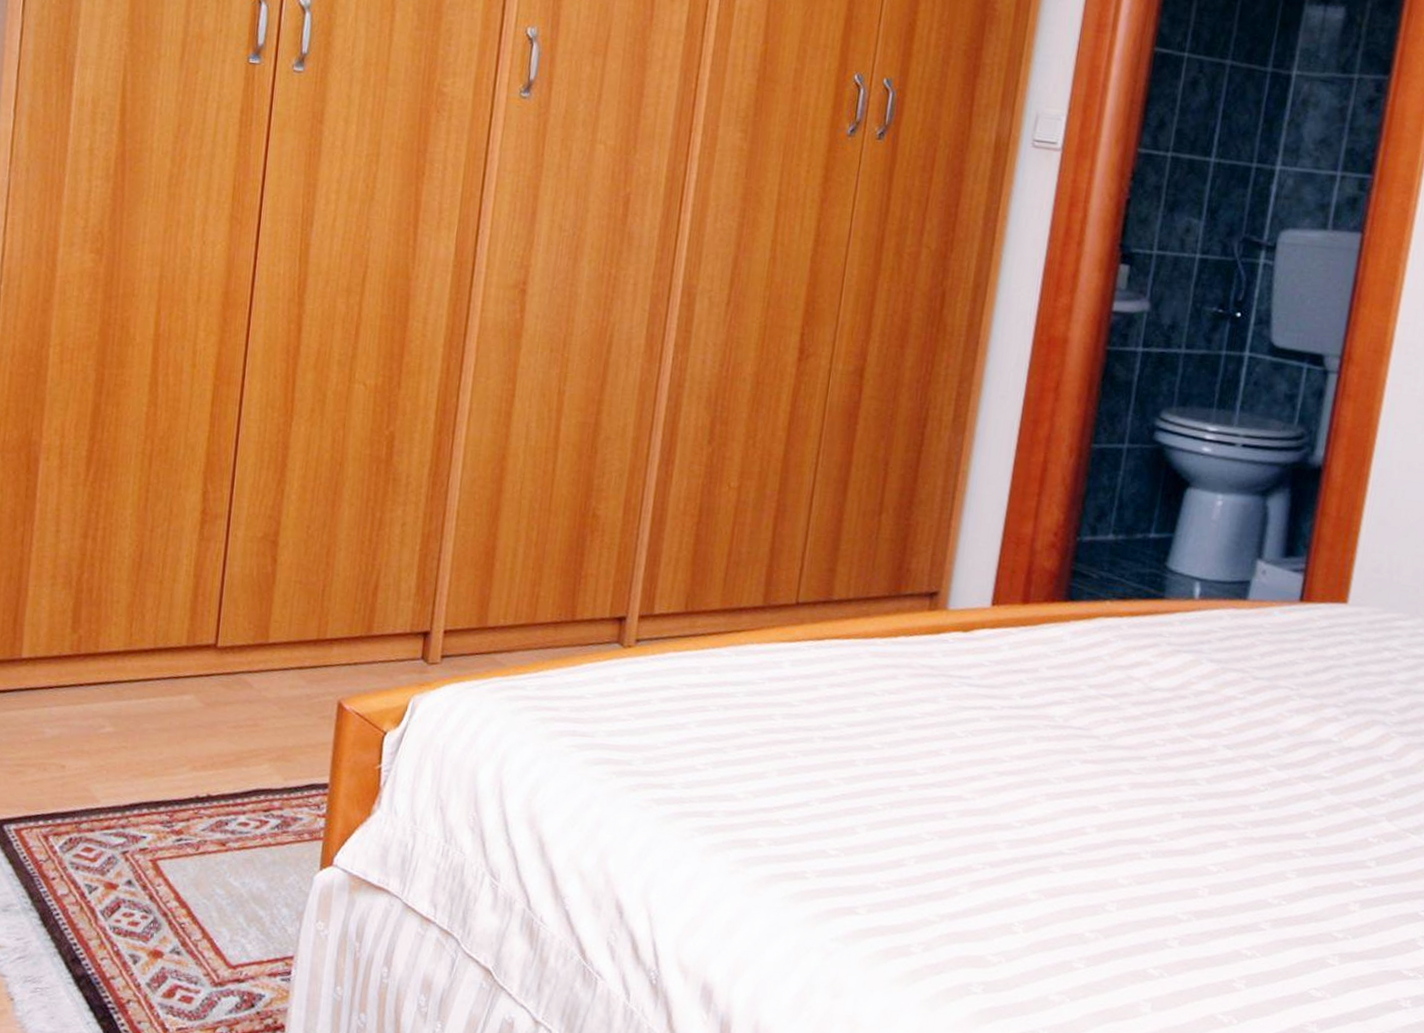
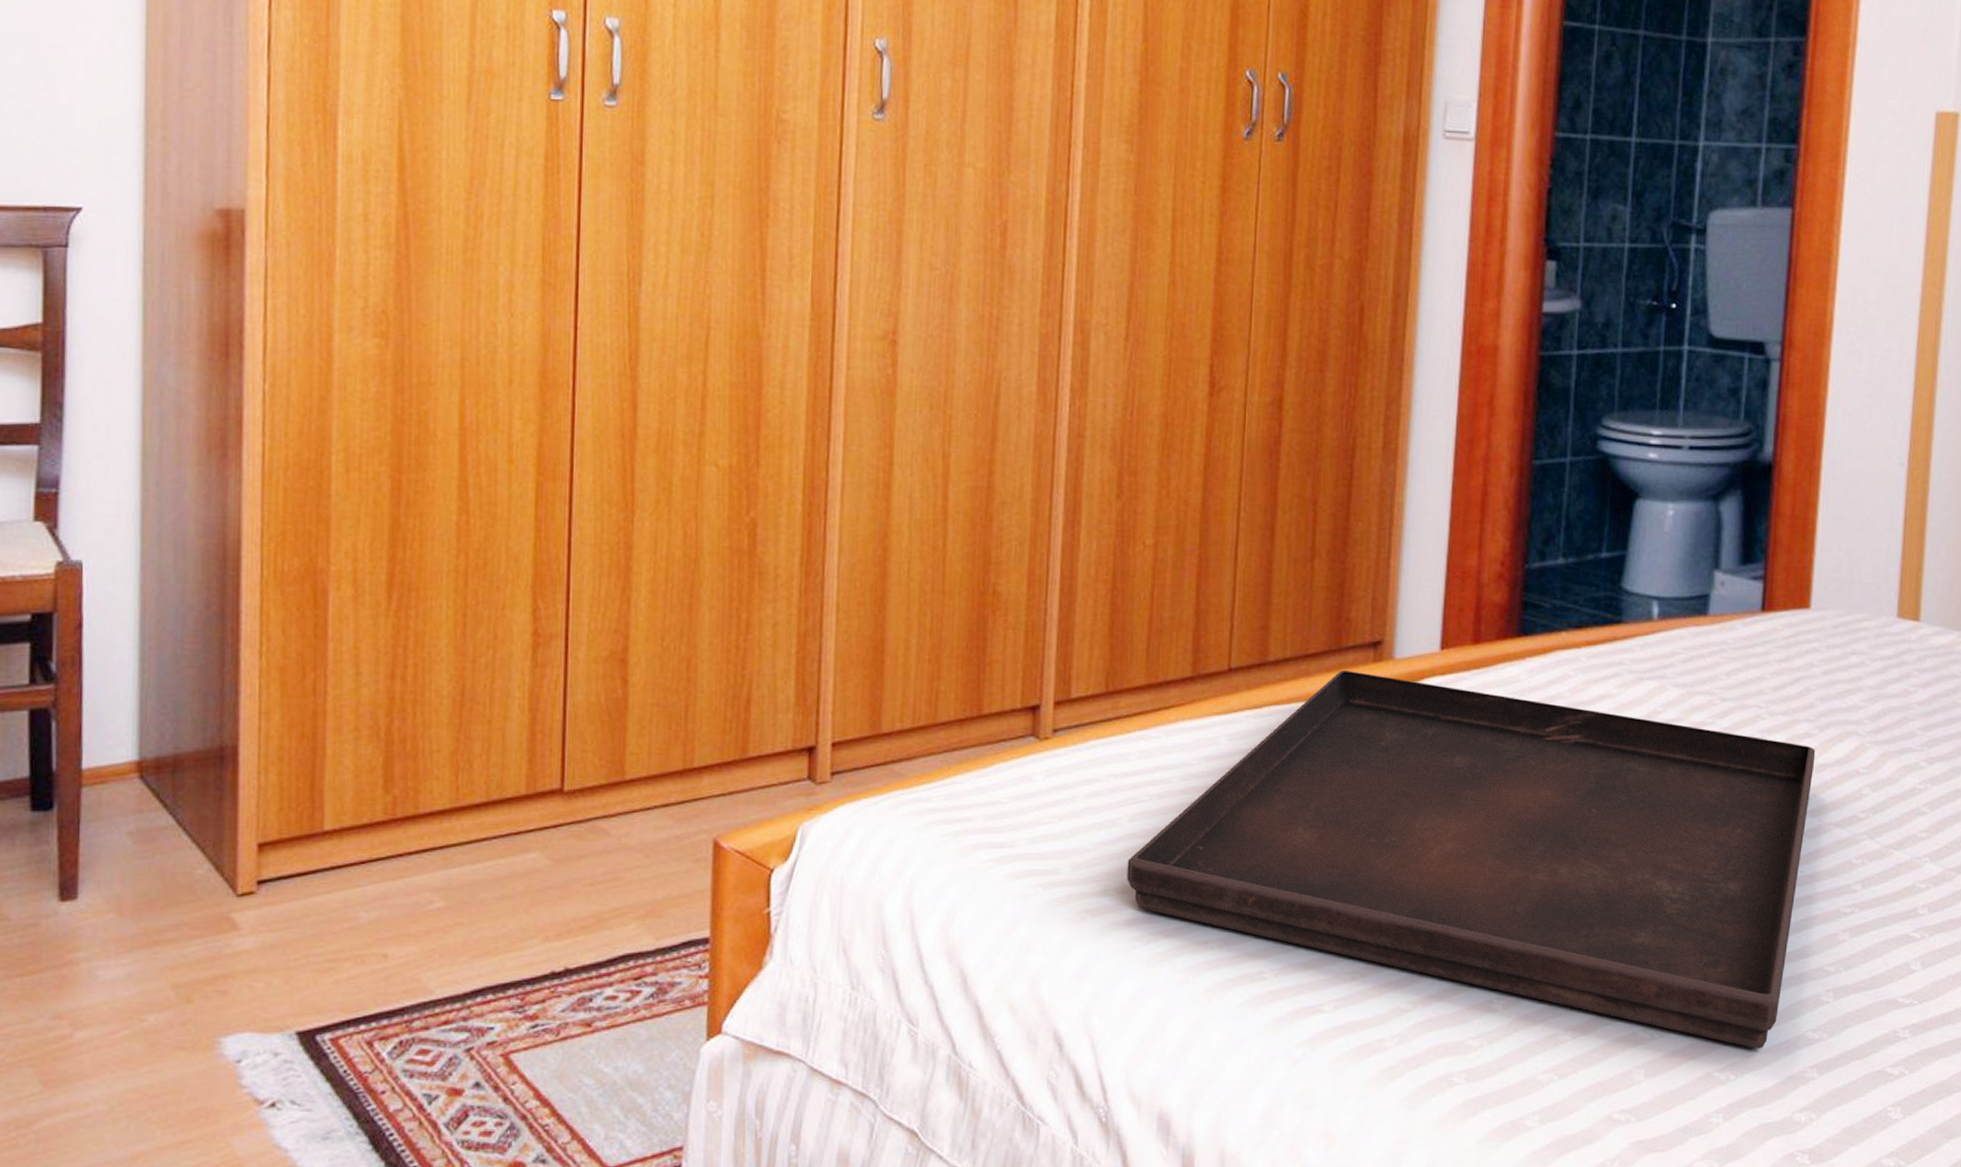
serving tray: none [690,614,1342,1000] -> present [1127,670,1816,1049]

